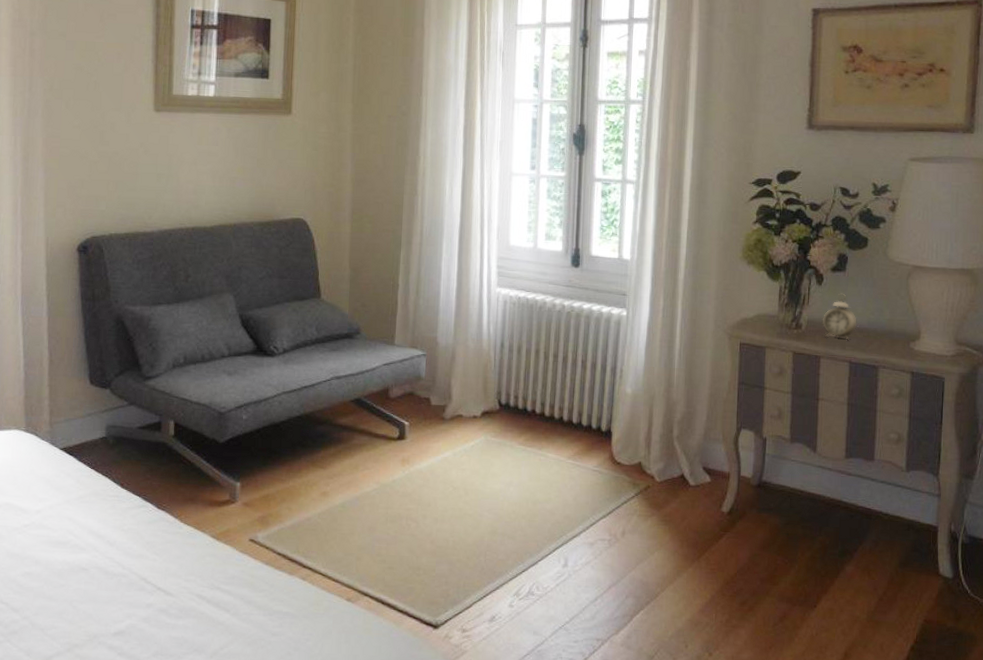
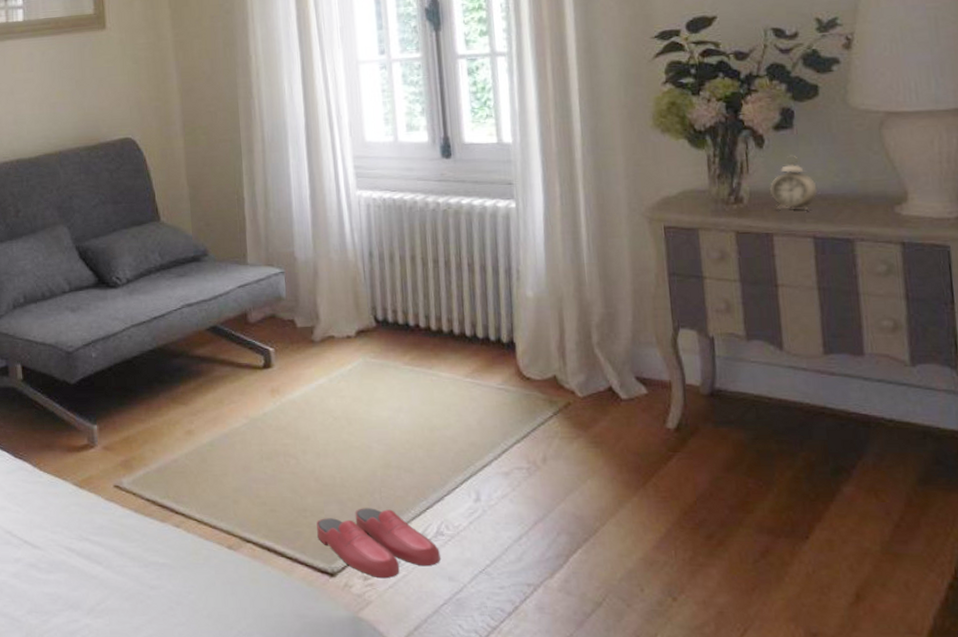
slippers: none [427,568,529,631] -> present [317,508,440,578]

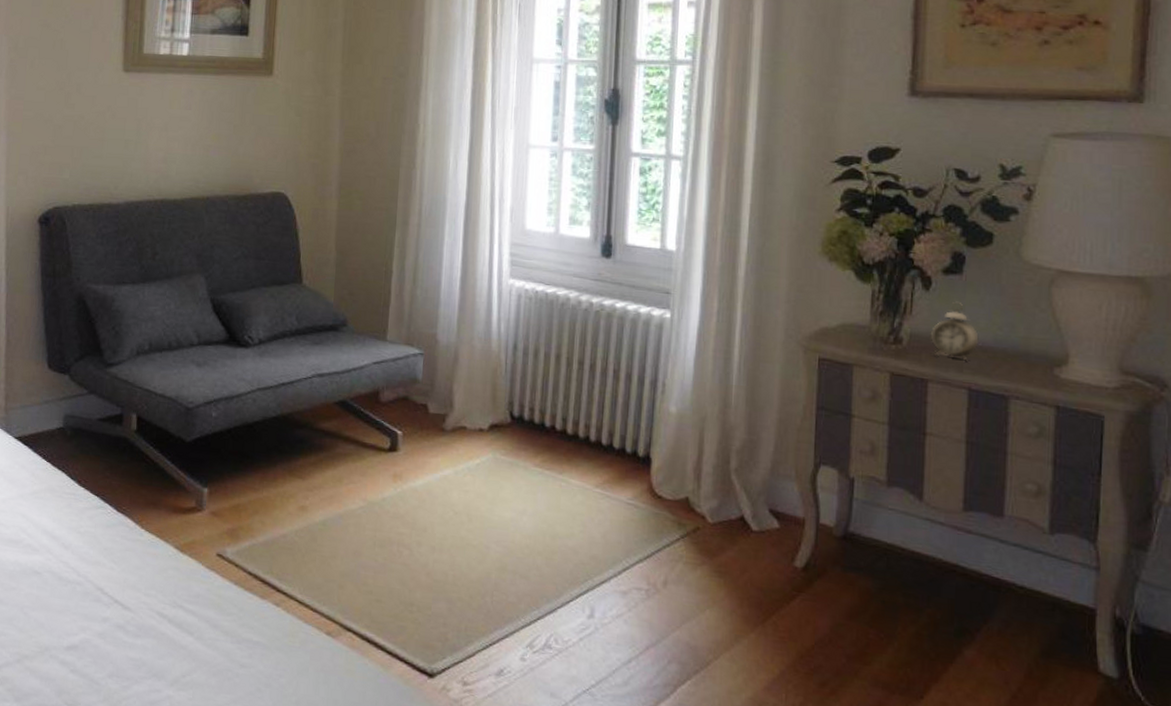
slippers: present [317,508,440,578] -> none [421,609,545,686]

